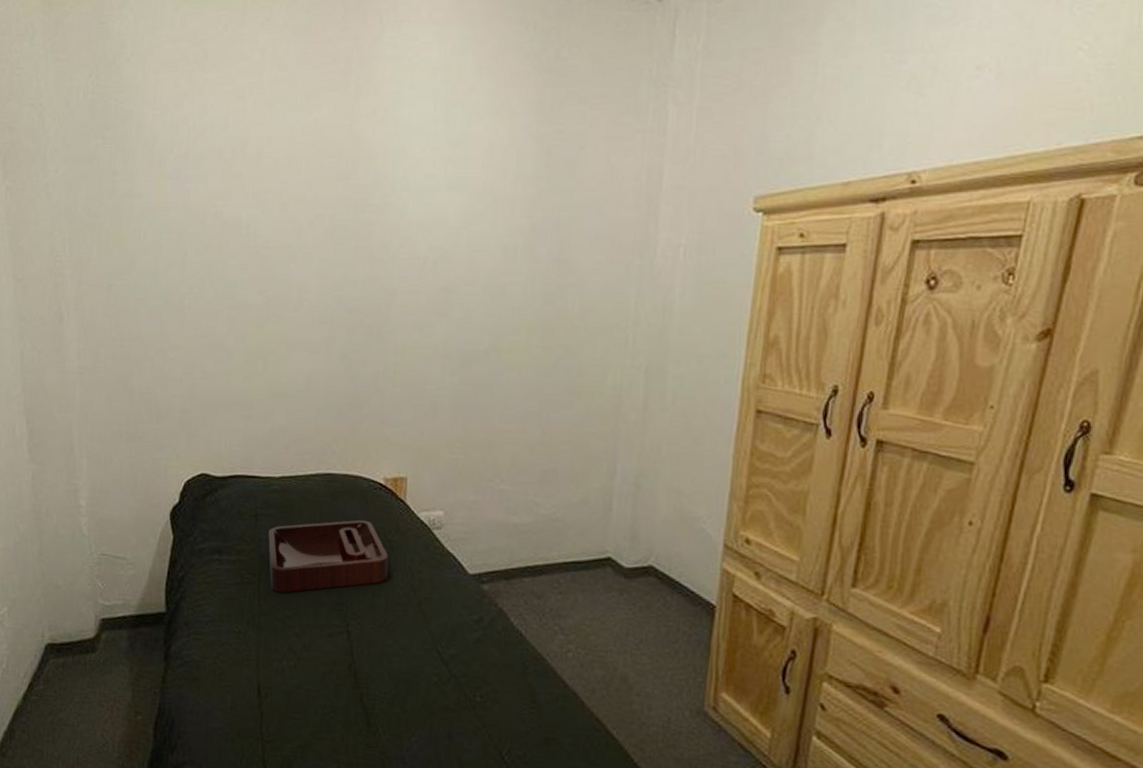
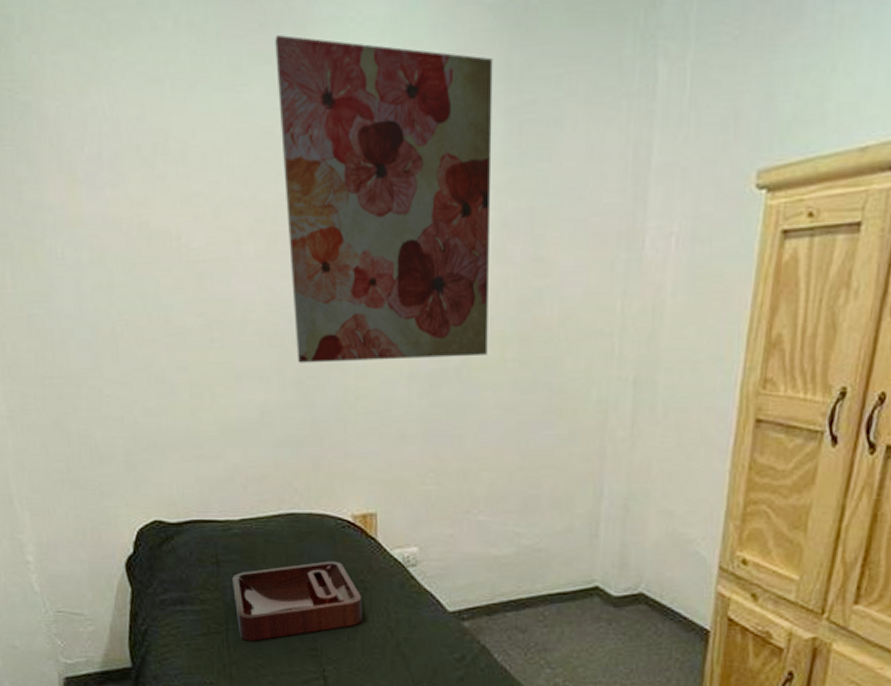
wall art: none [343,69,528,341] -> present [275,35,493,363]

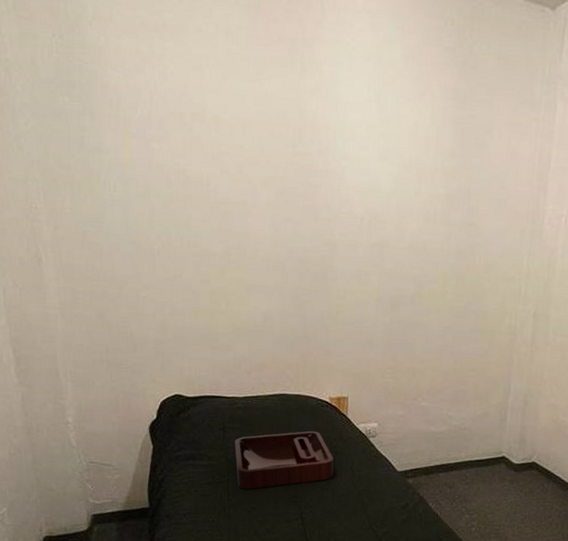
wall art: present [275,35,493,363] -> none [290,48,446,288]

